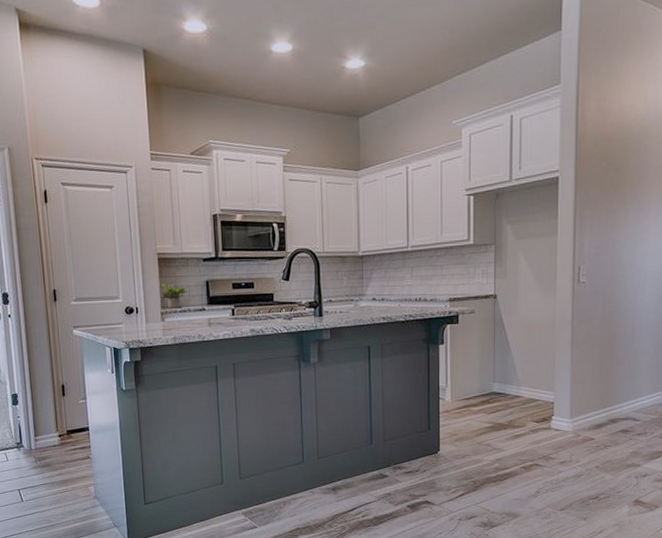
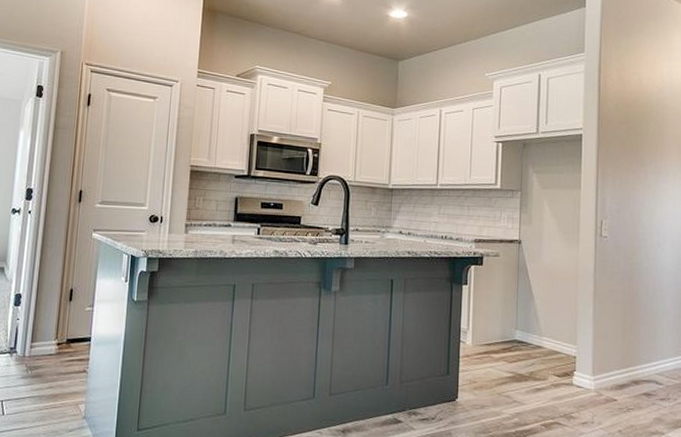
potted plant: present [160,283,187,311] -> none [187,195,215,224]

